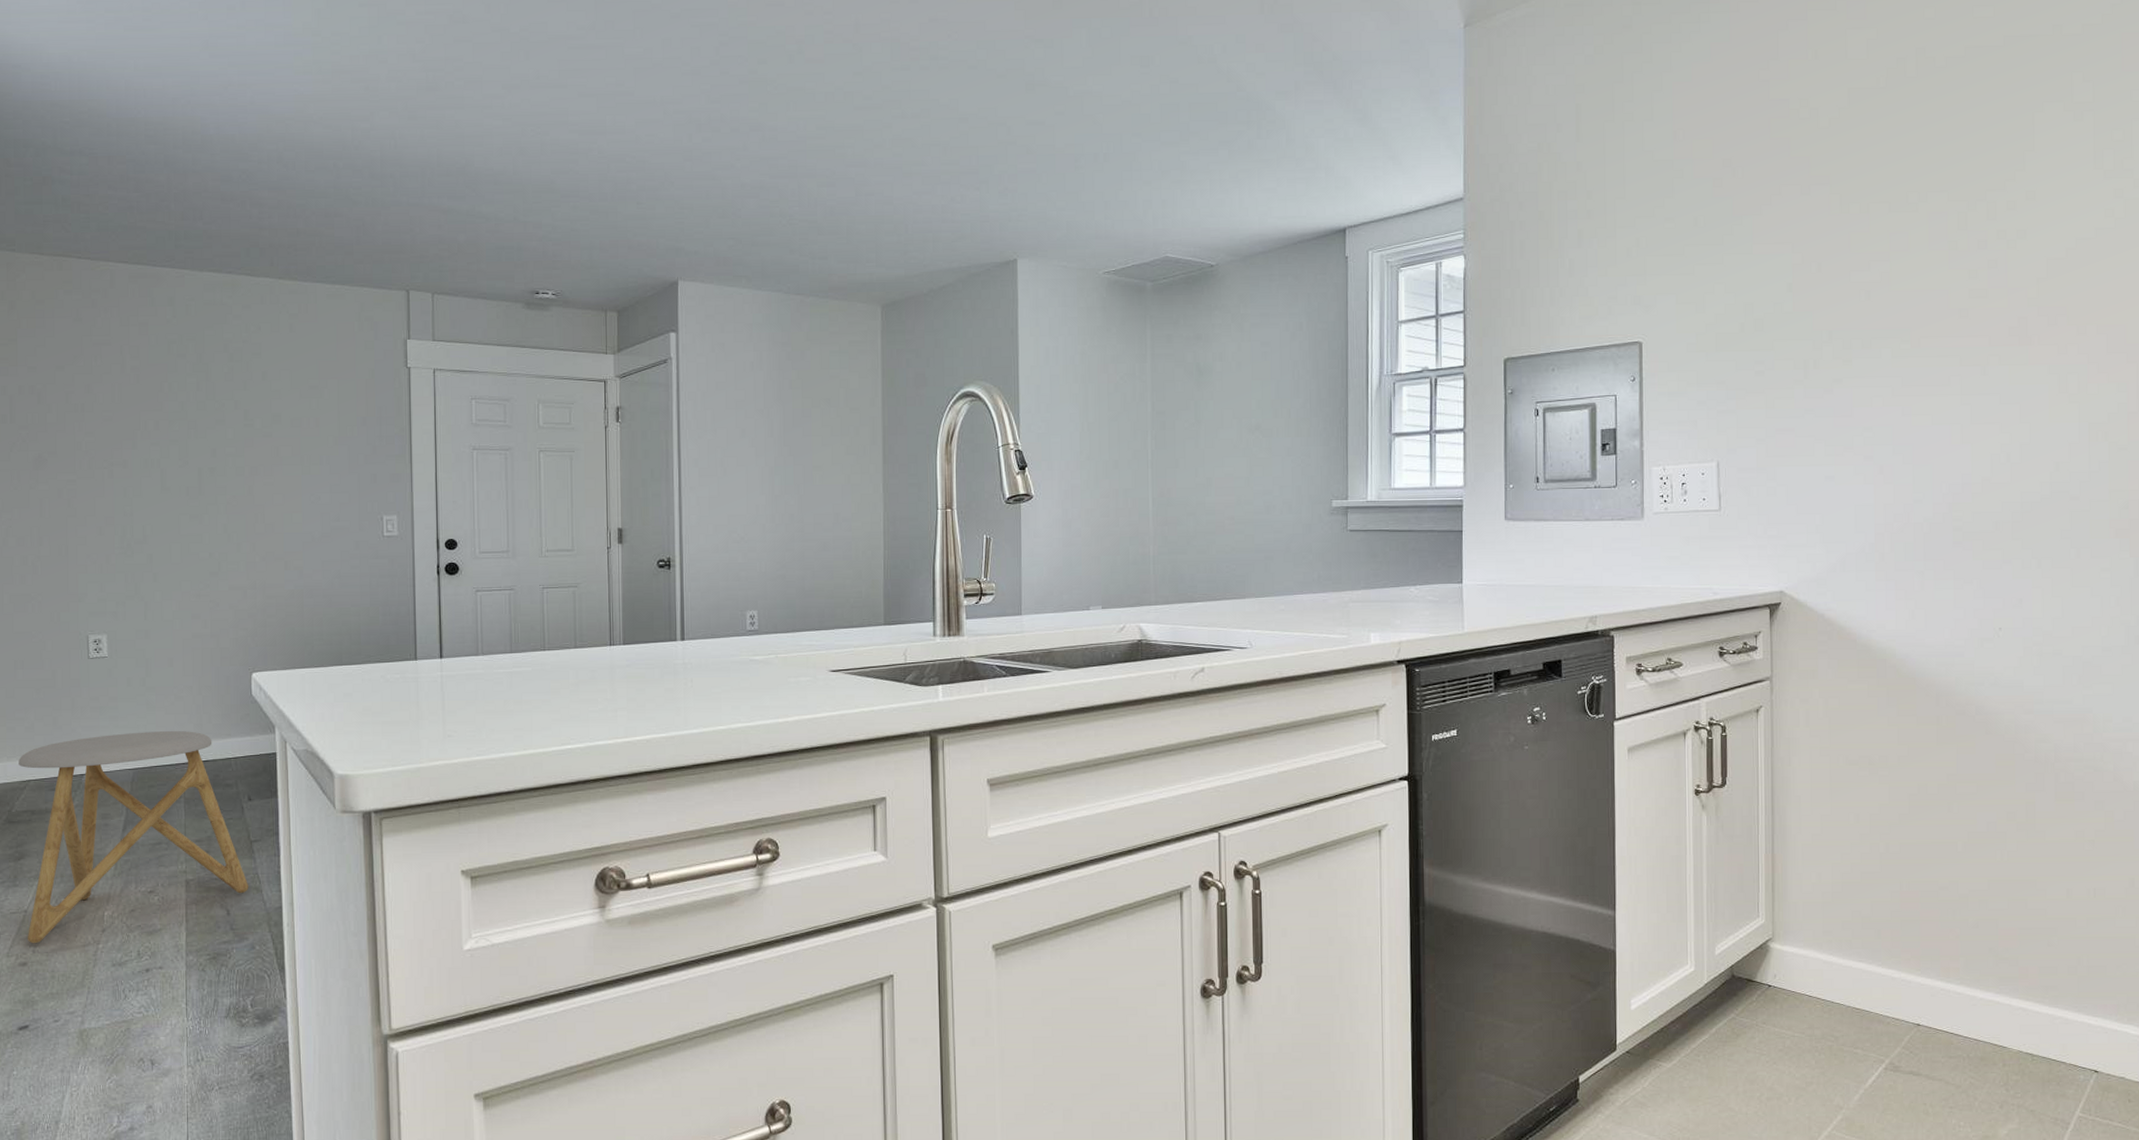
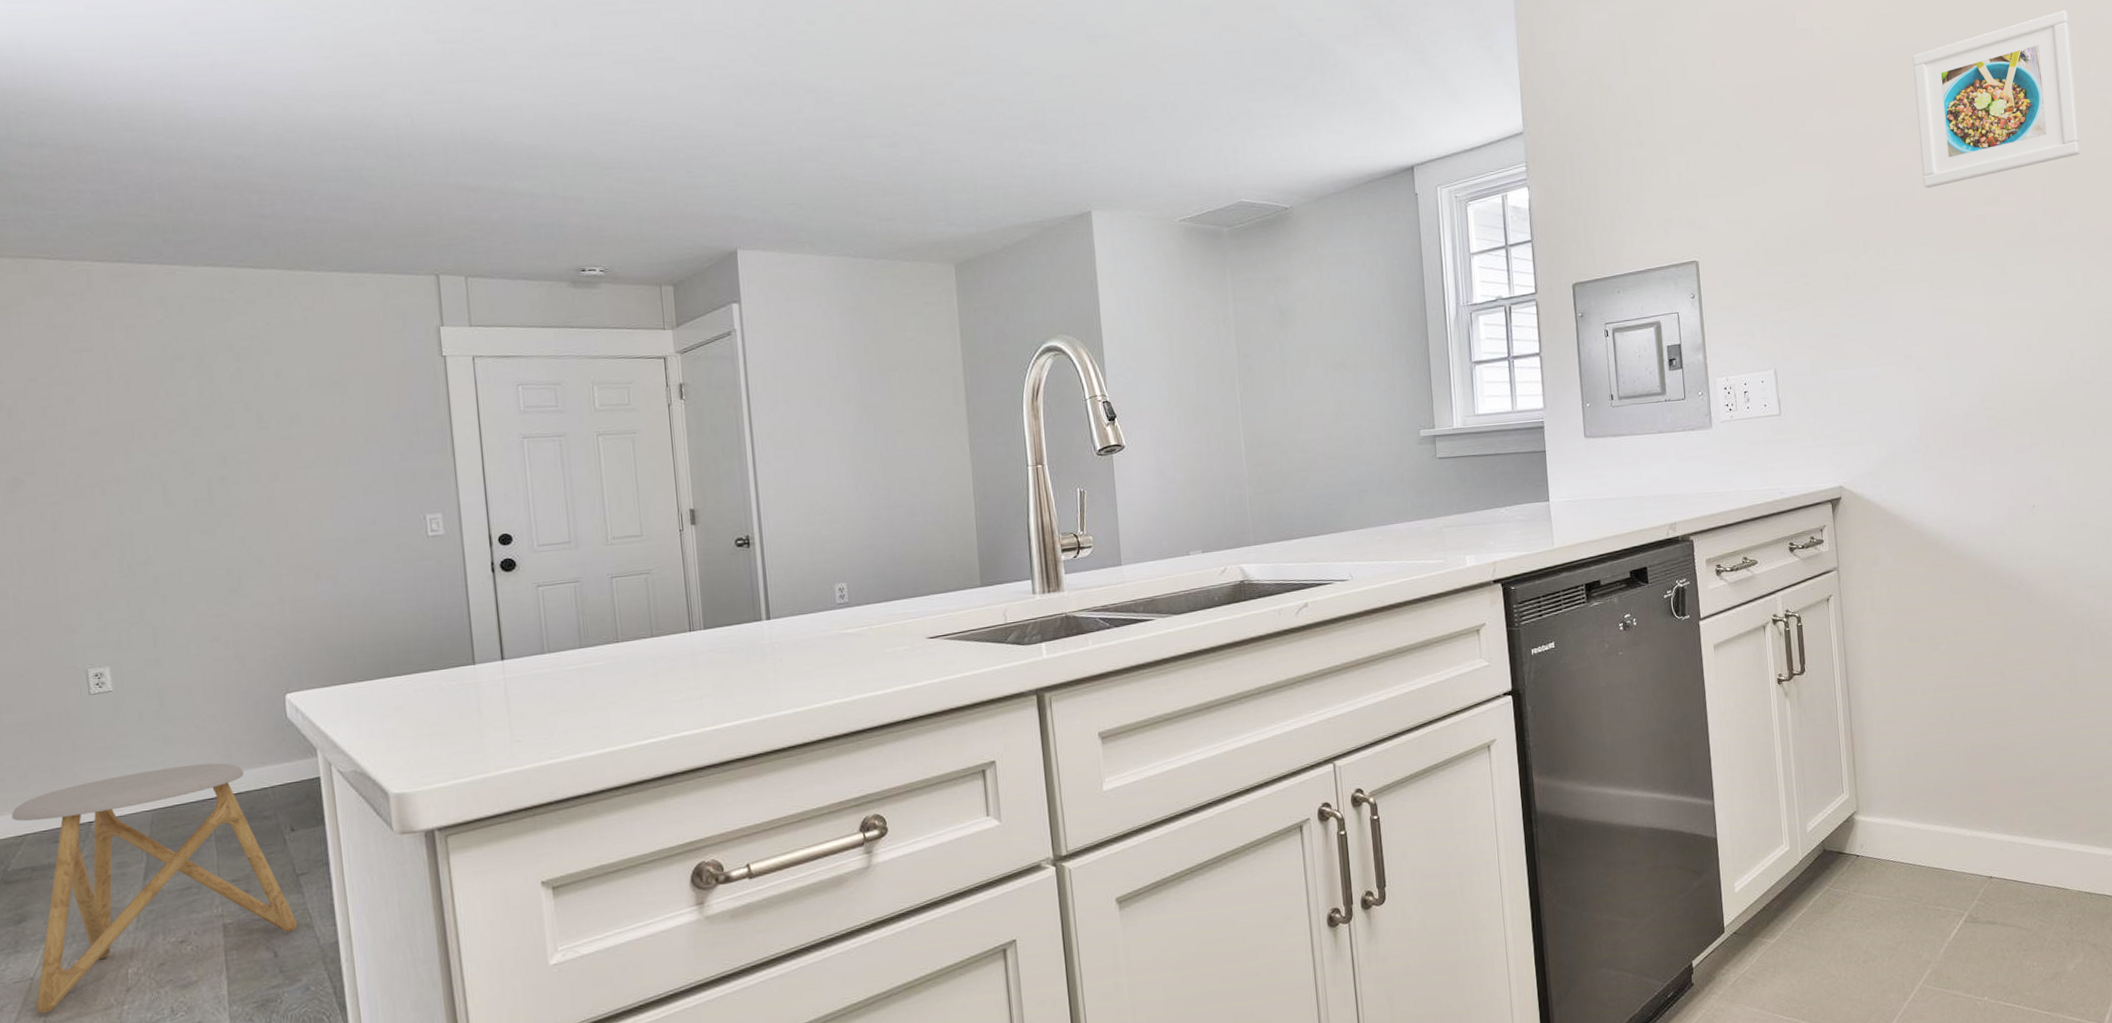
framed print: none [1899,88,2085,277] -> present [1912,10,2080,188]

